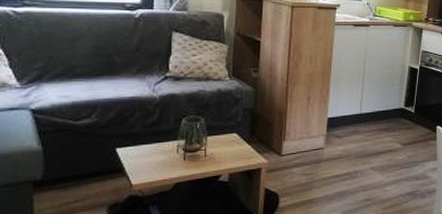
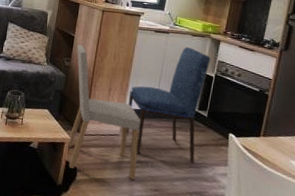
dining chair: none [265,50,346,196] -> present [67,45,141,180]
dining chair: none [330,39,414,166] -> present [127,46,210,163]

